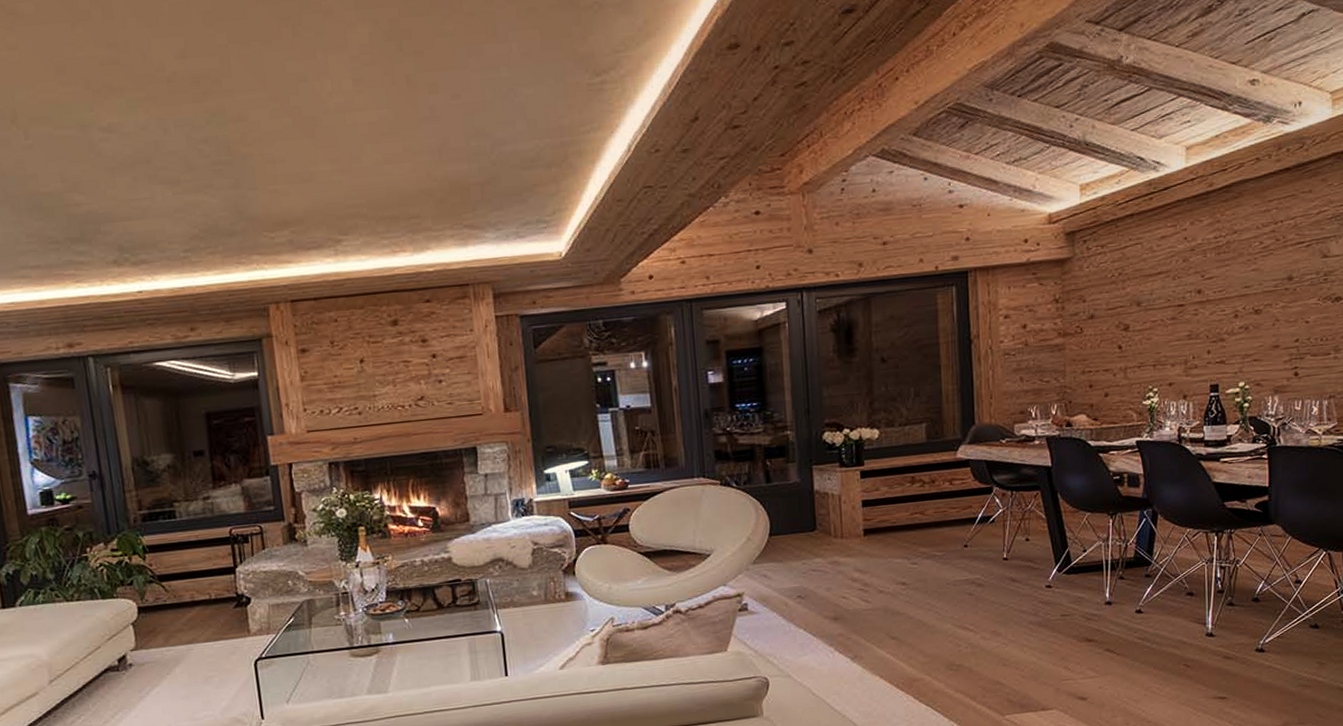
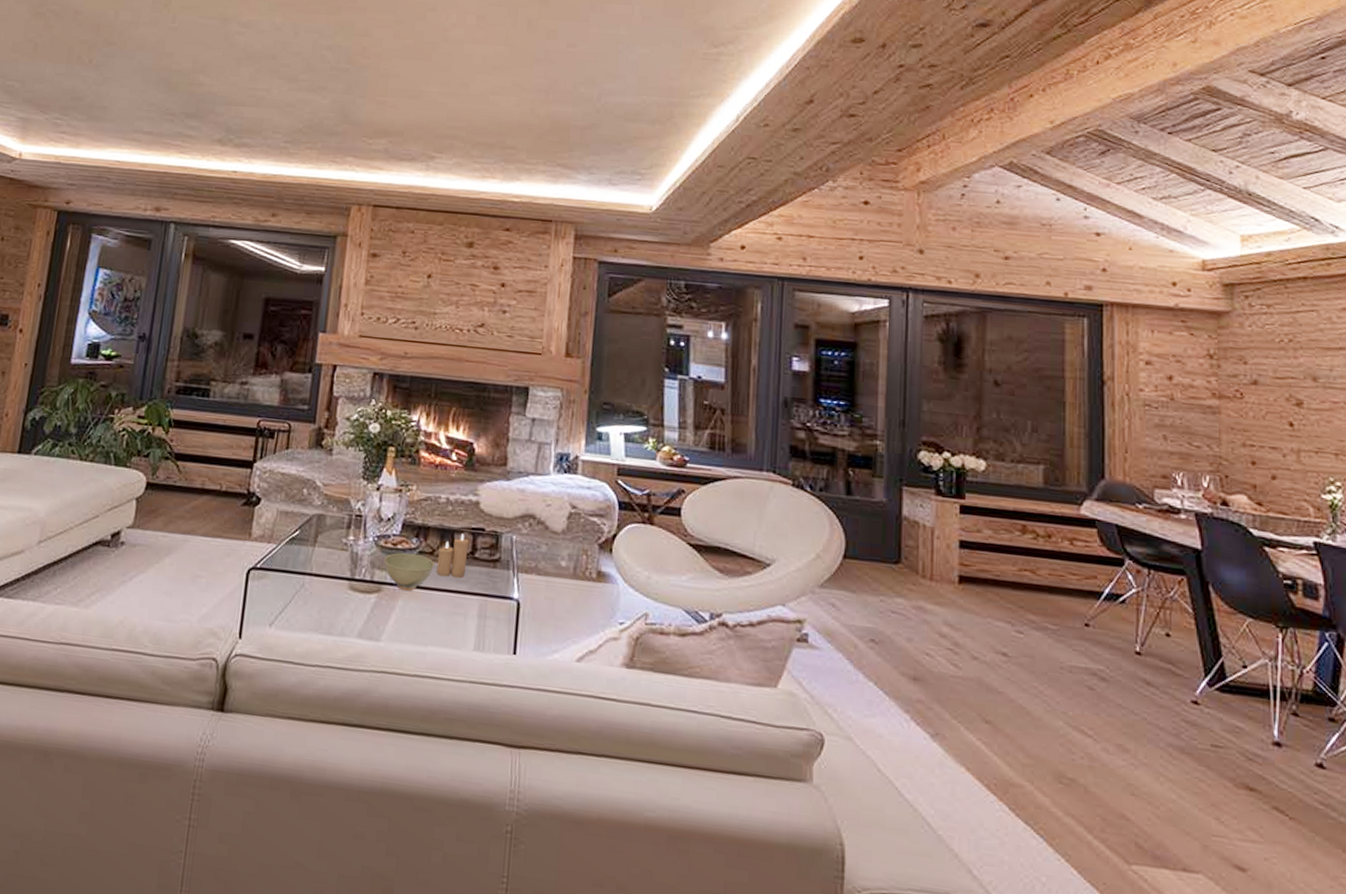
bowl: none [376,613,422,647] -> present [383,552,434,592]
candle: none [423,587,451,628] -> present [436,533,469,579]

